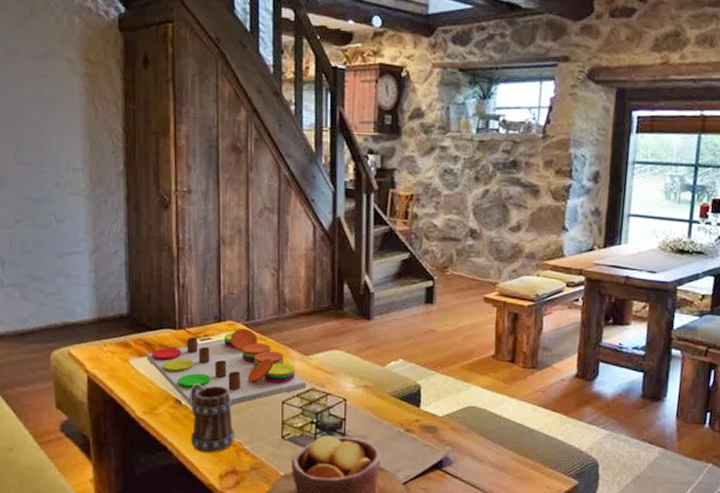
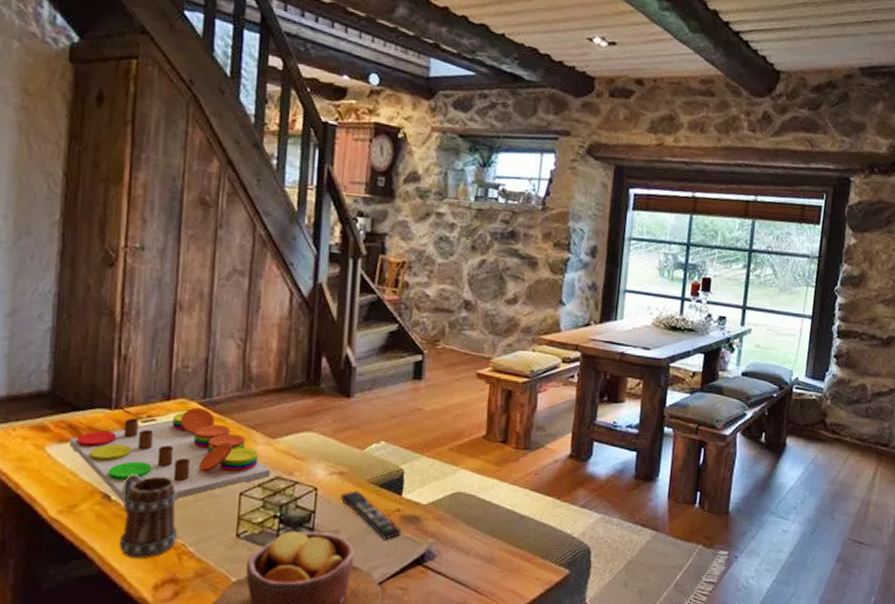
remote control: none [366,402,421,446] -> present [340,490,402,540]

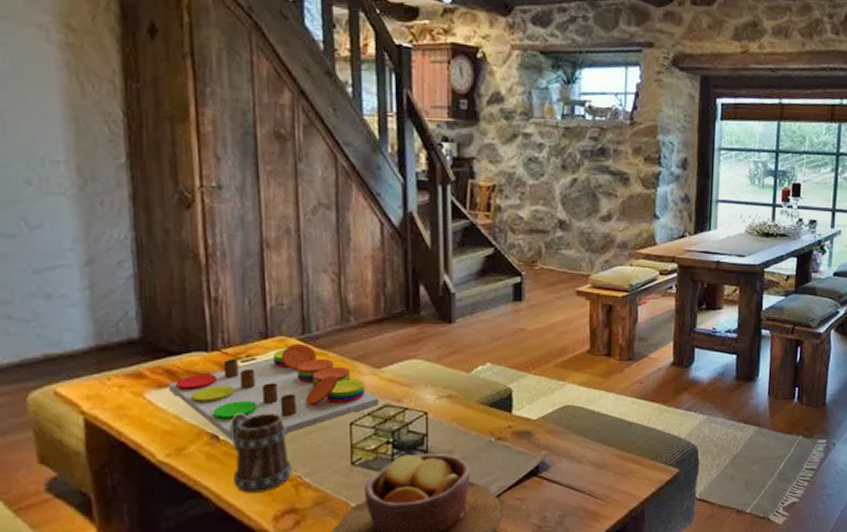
remote control: present [340,490,402,540] -> none [451,412,515,456]

